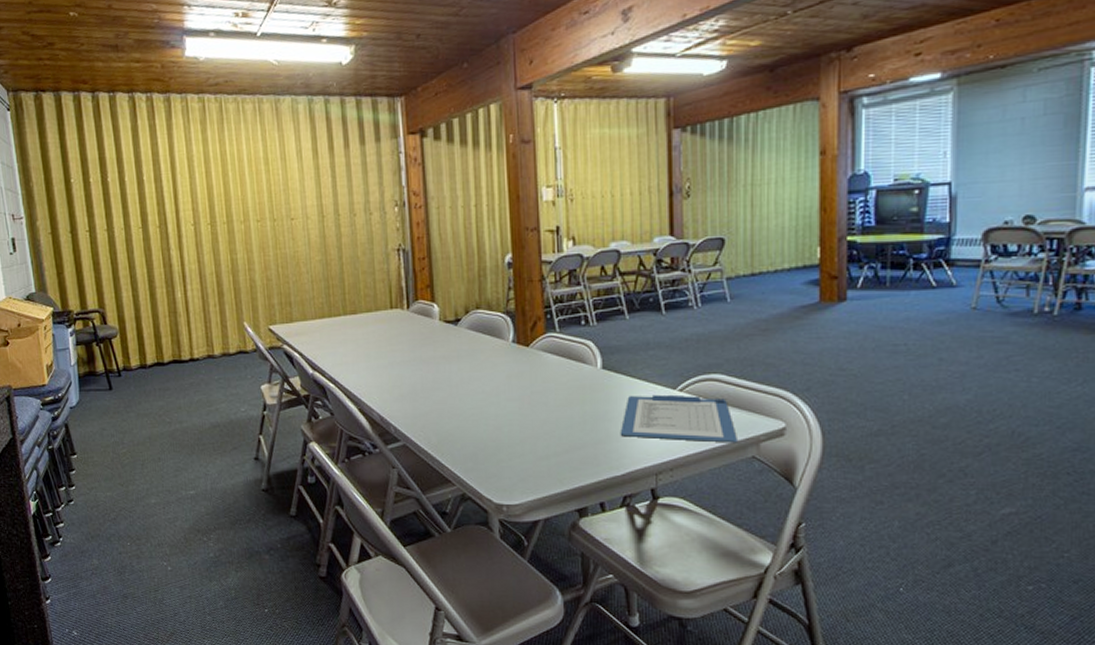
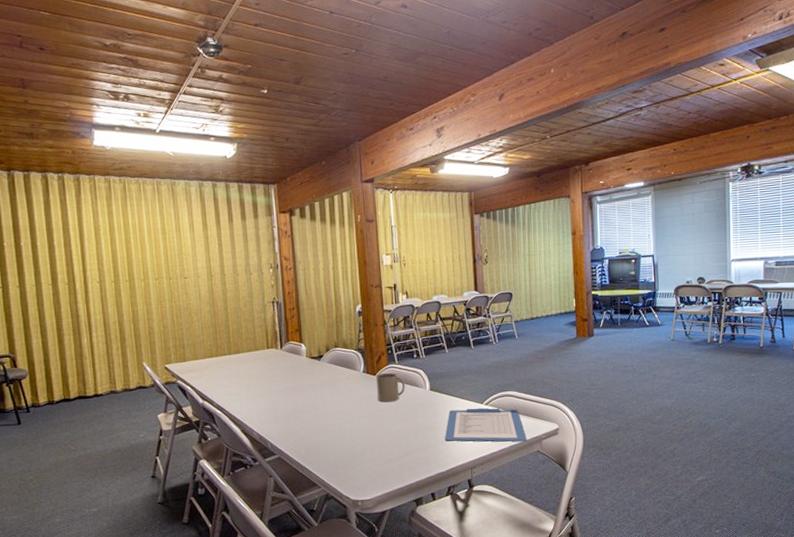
mug: none [529,343,568,382] -> present [376,372,405,403]

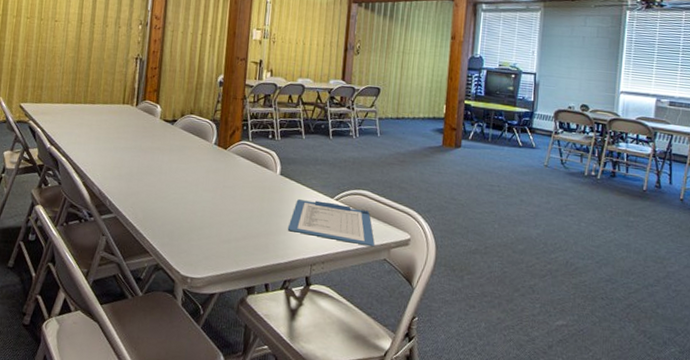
mug: present [376,372,405,403] -> none [224,148,255,180]

